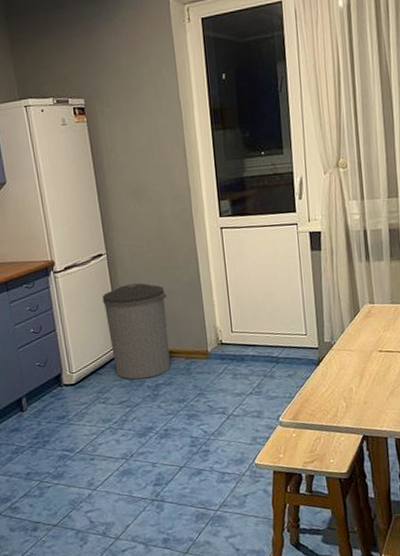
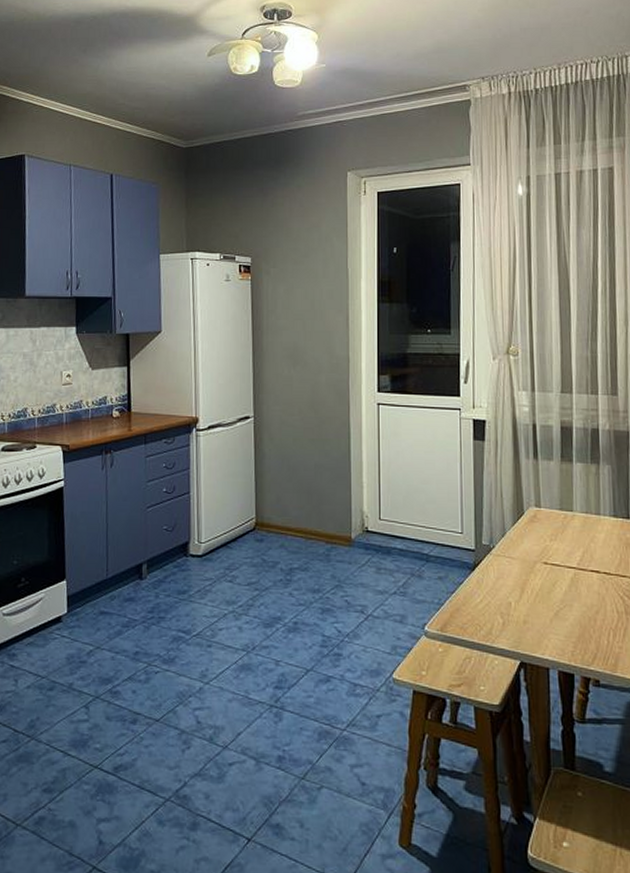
trash can: present [102,283,171,380] -> none [244,452,313,560]

